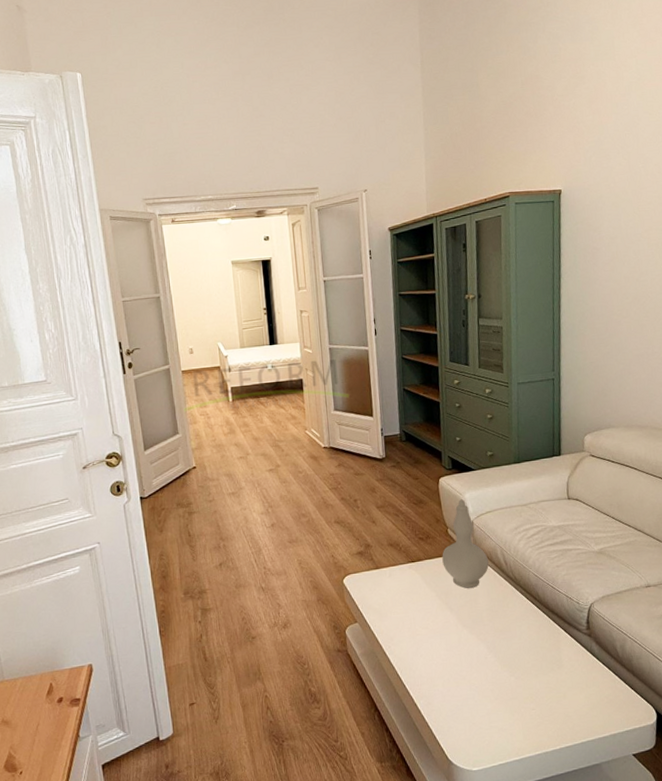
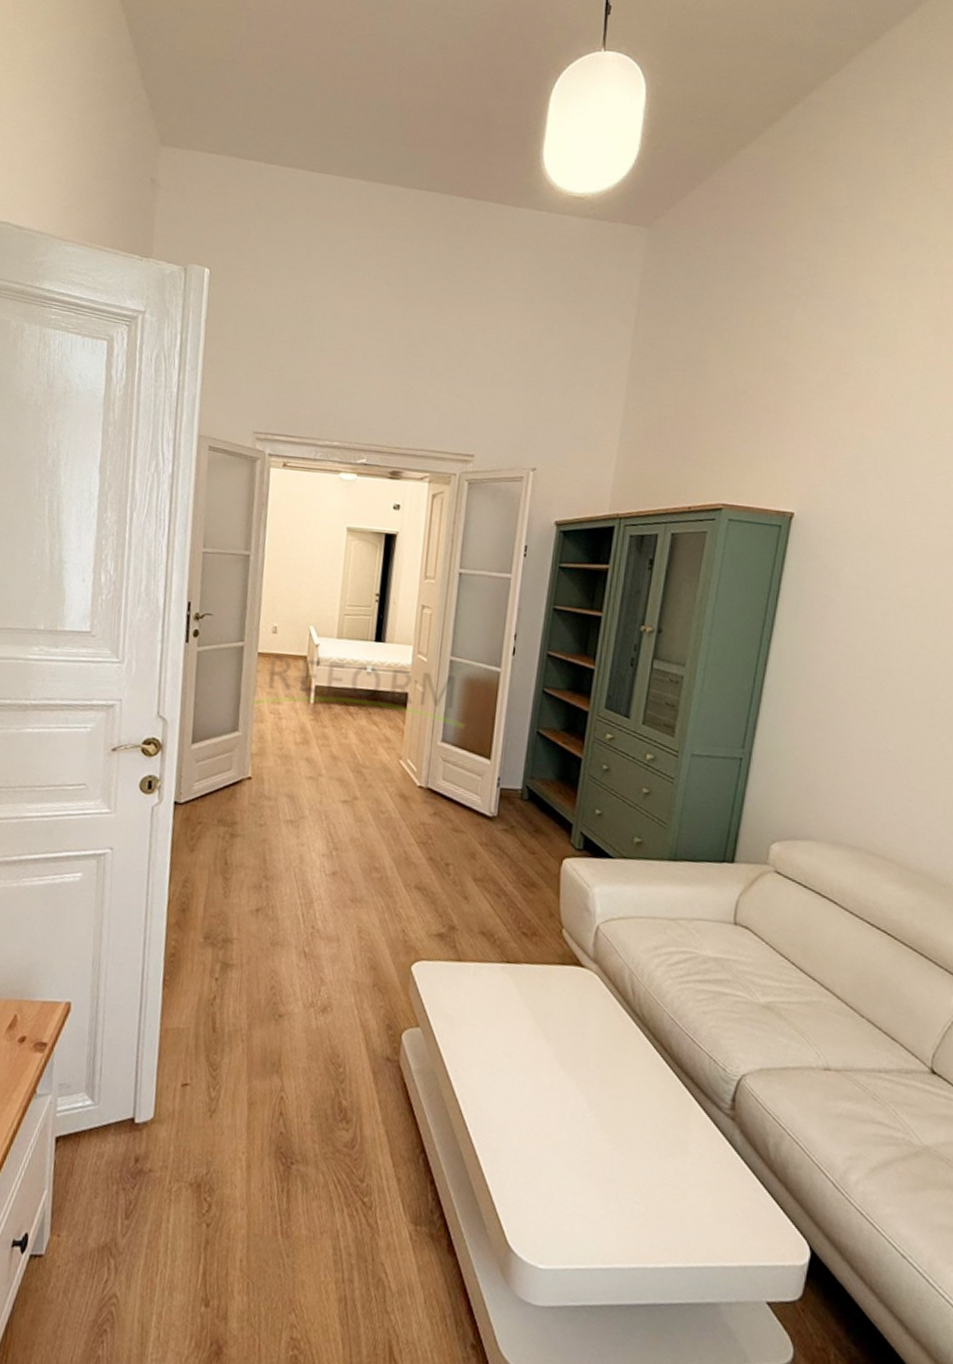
vase: present [442,499,489,588] -> none [547,893,611,1016]

